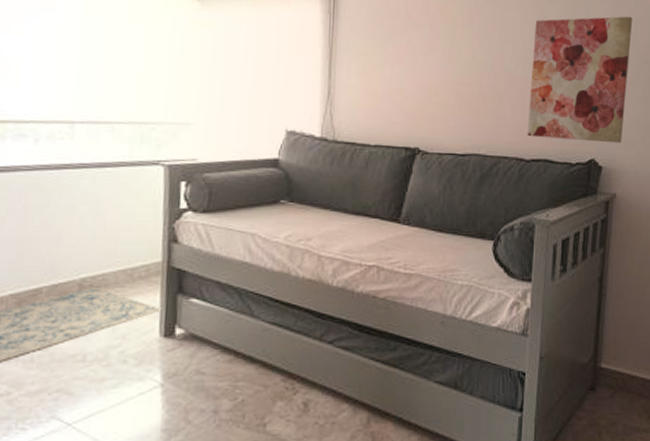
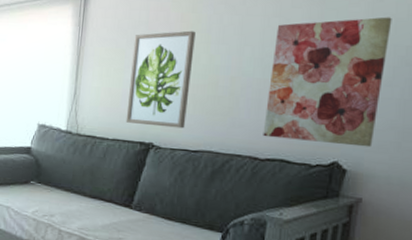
wall art: none [388,23,457,131] -> present [125,30,196,129]

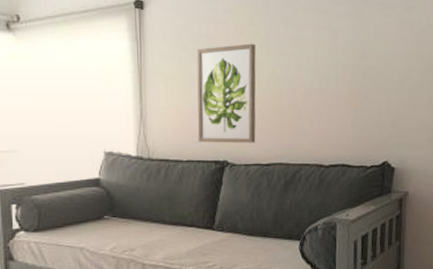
wall art: present [263,17,392,148] -> none [325,27,417,146]

